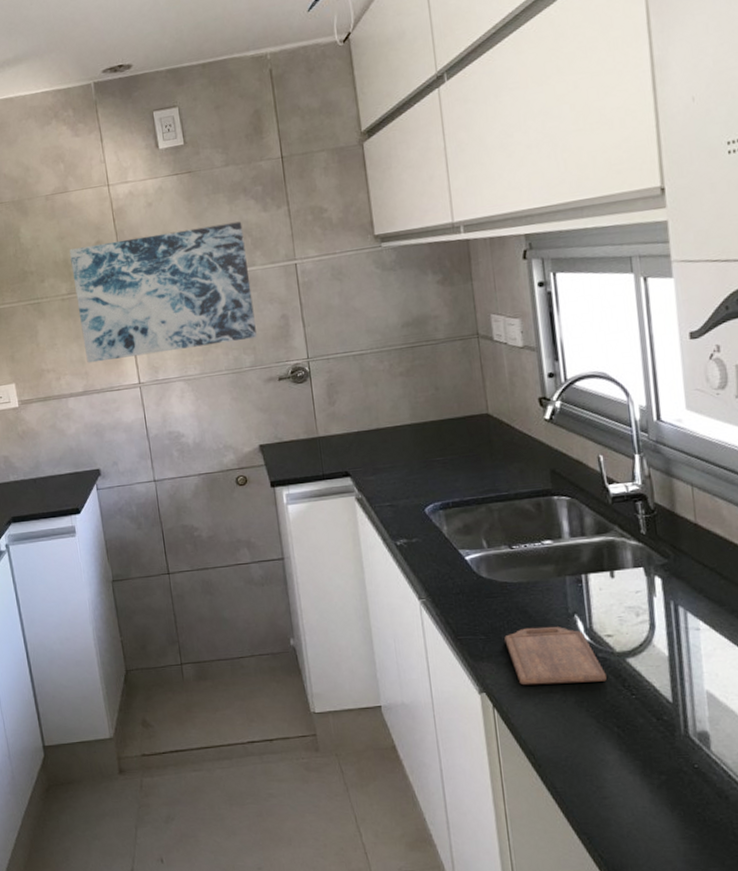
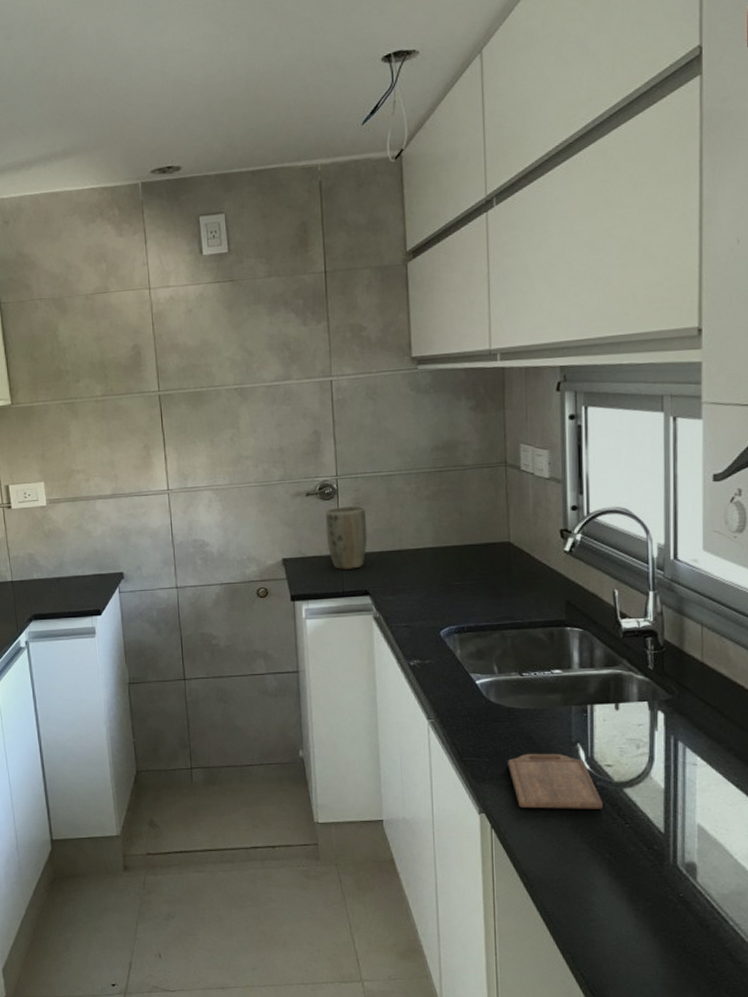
wall art: present [69,221,257,363] -> none [107,334,287,467]
plant pot: none [299,387,344,453] -> present [325,505,368,571]

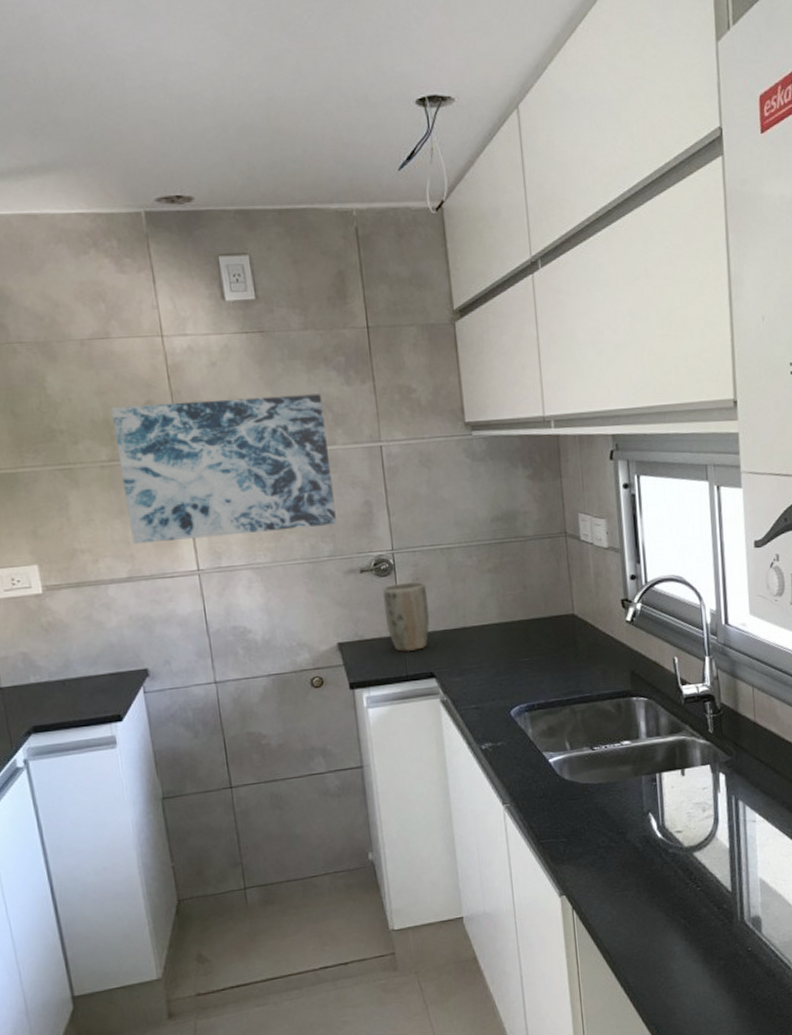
wall art: none [107,334,287,467] -> present [111,394,337,545]
cutting board: present [508,753,603,809] -> none [584,825,676,885]

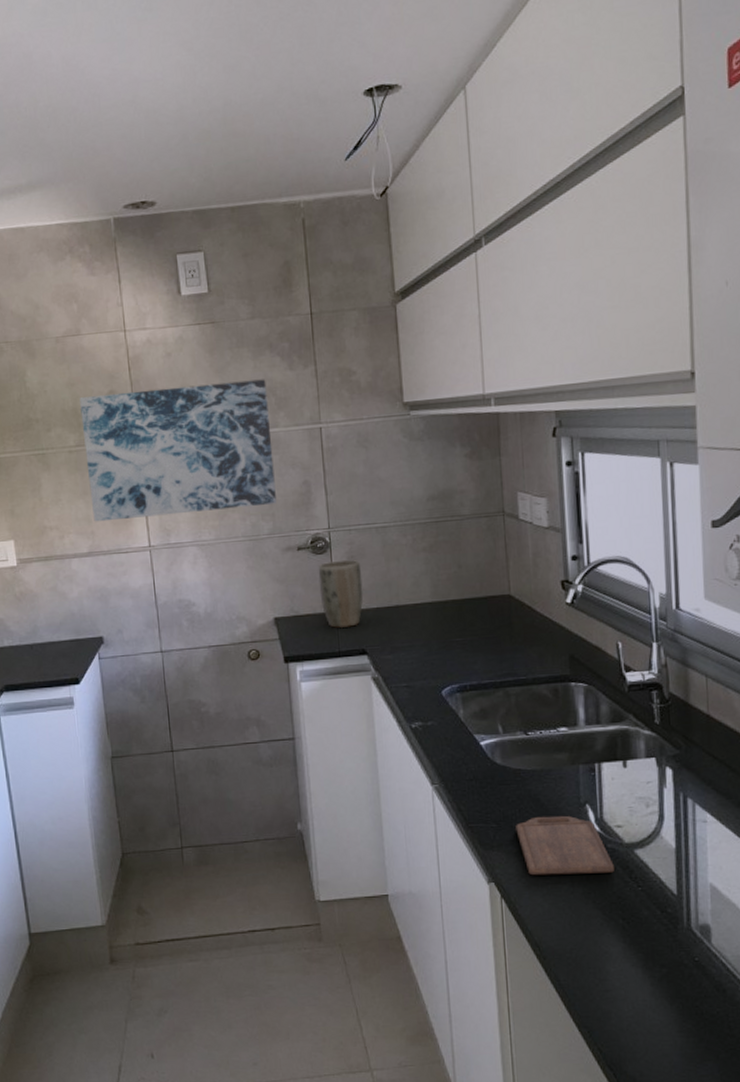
cutting board: none [584,825,676,885] -> present [516,816,614,876]

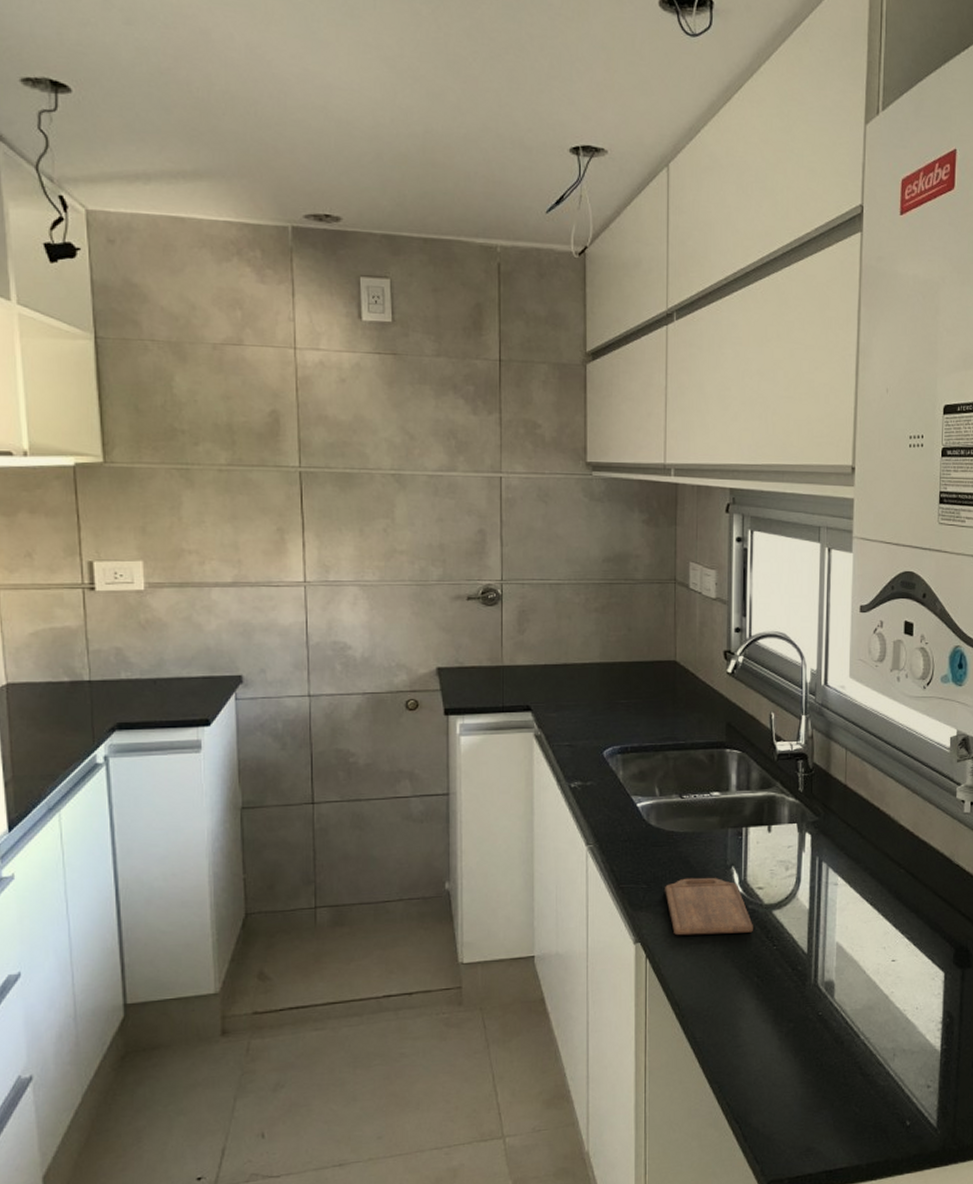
wall art: present [80,379,276,522] -> none [236,412,449,551]
plant pot: present [318,559,363,629] -> none [487,613,532,684]

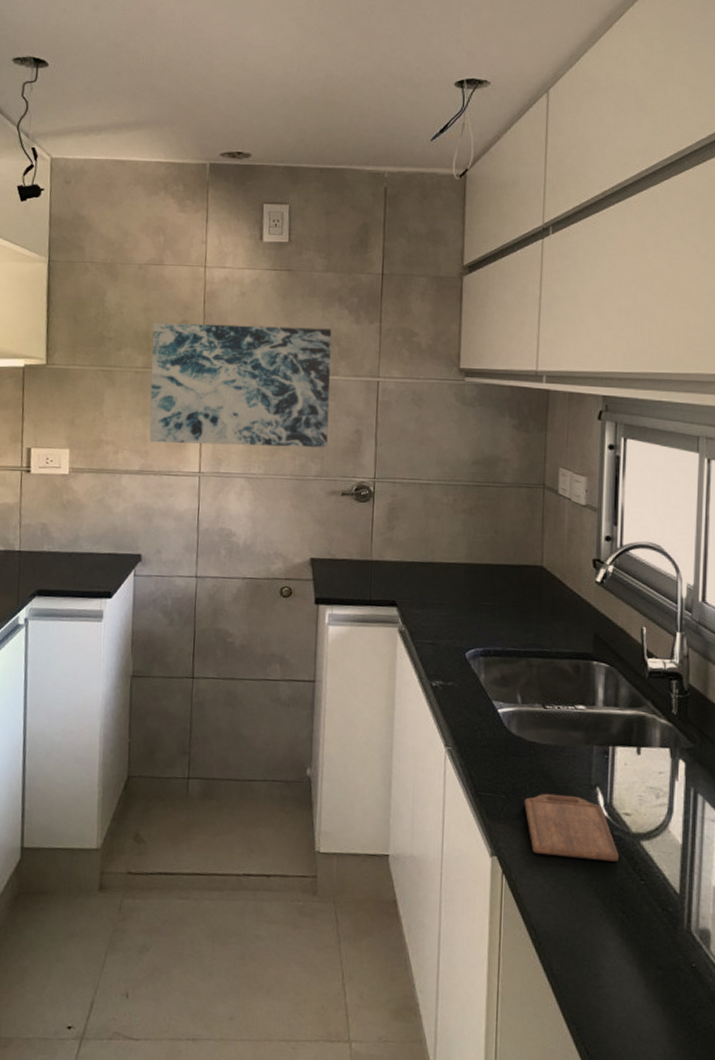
wall art: none [236,412,449,551] -> present [149,322,332,448]

